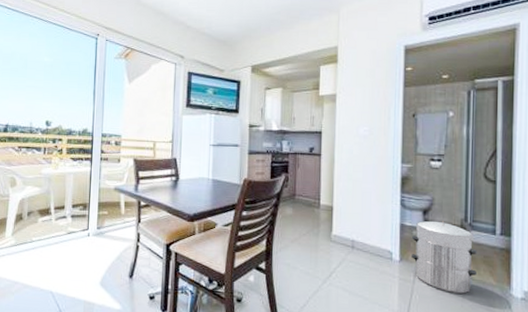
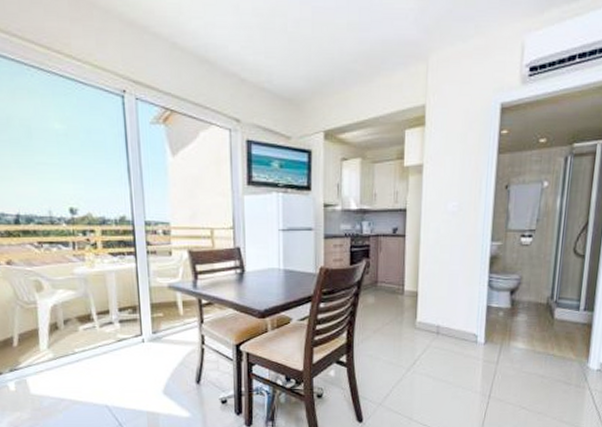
waste bin: present [412,220,477,294] -> none [496,299,560,370]

